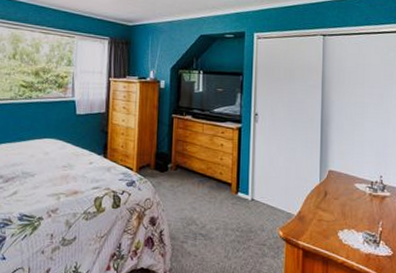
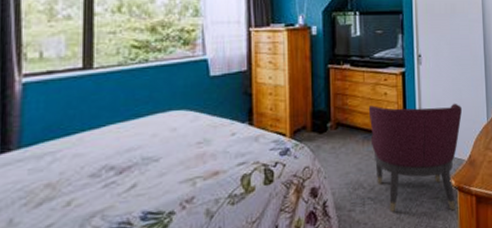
chair: none [205,154,295,260] -> present [368,103,463,212]

